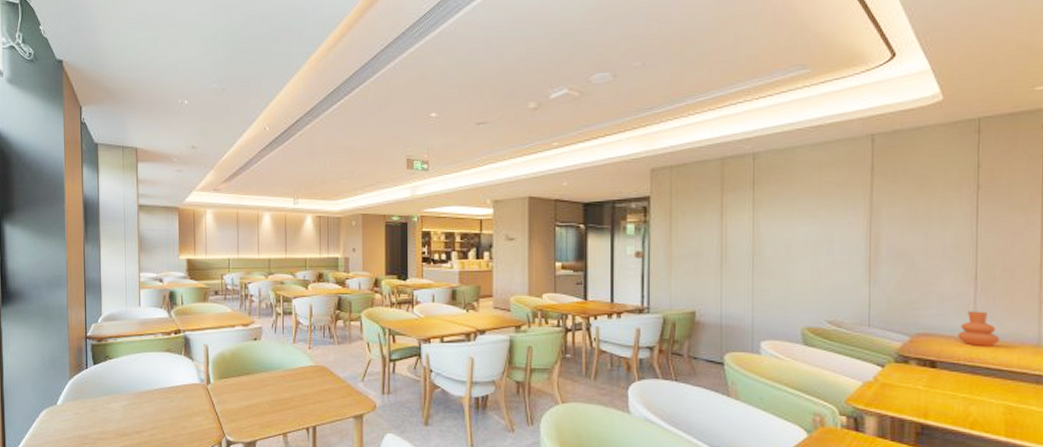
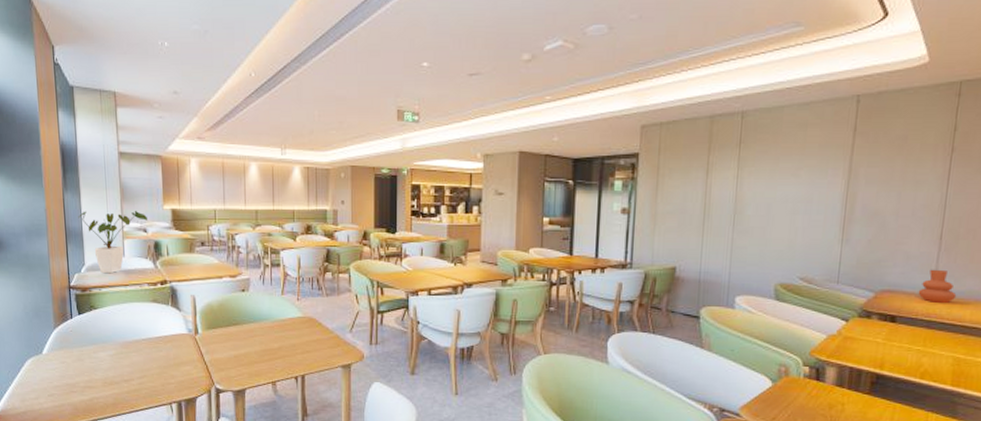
house plant: none [97,261,163,324] -> present [78,211,147,274]

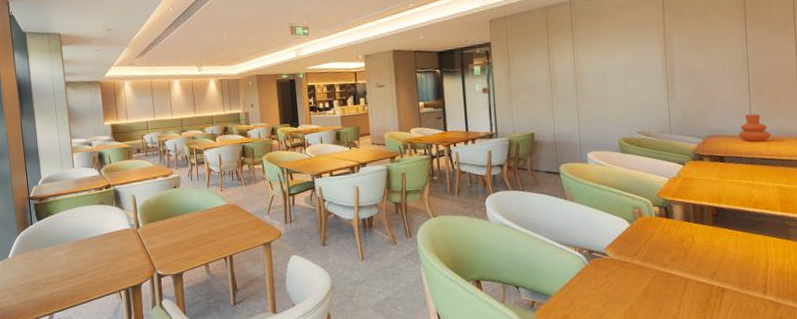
house plant: present [78,211,147,274] -> none [34,129,91,184]

